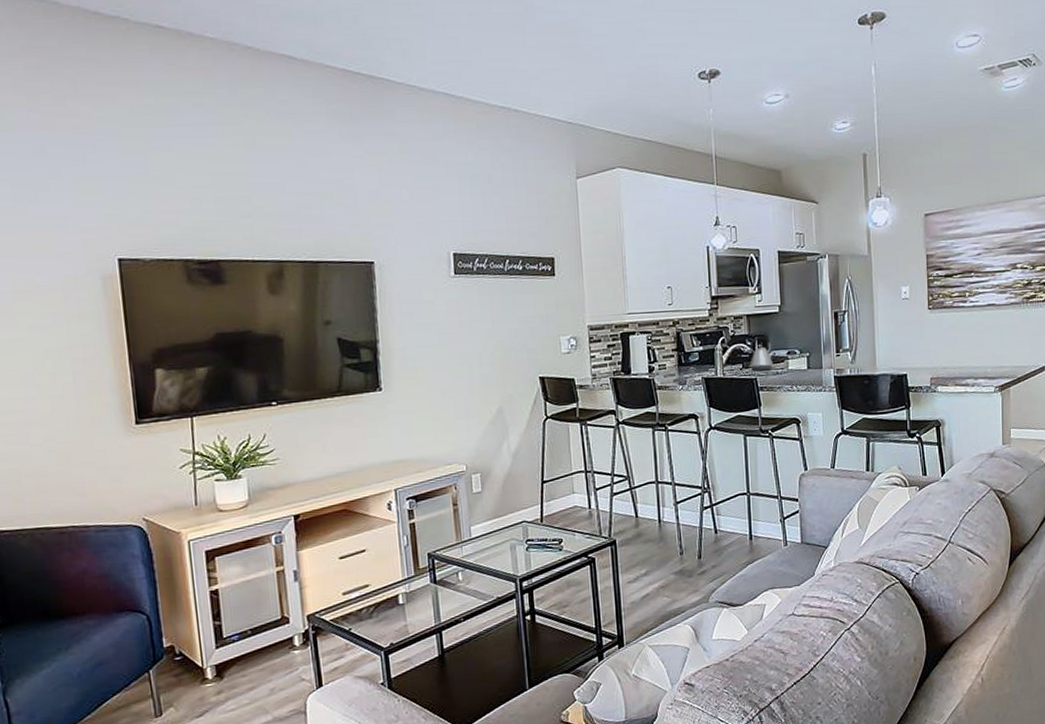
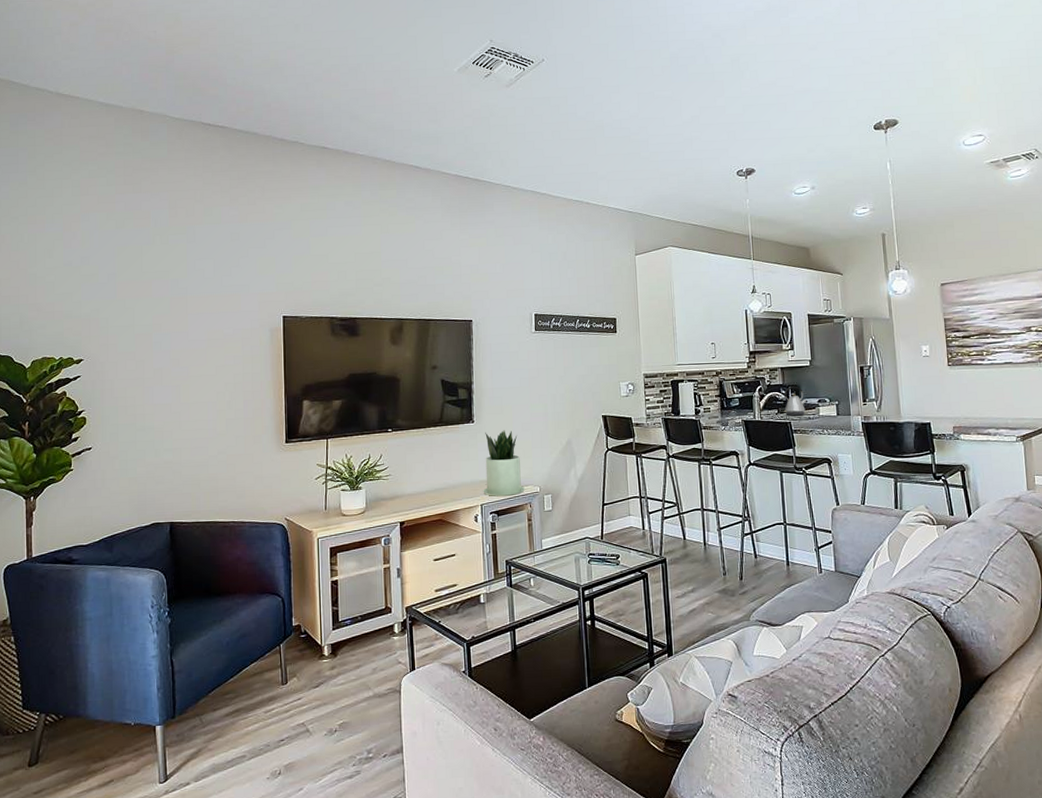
planter: none [396,398,449,480] -> present [483,430,526,497]

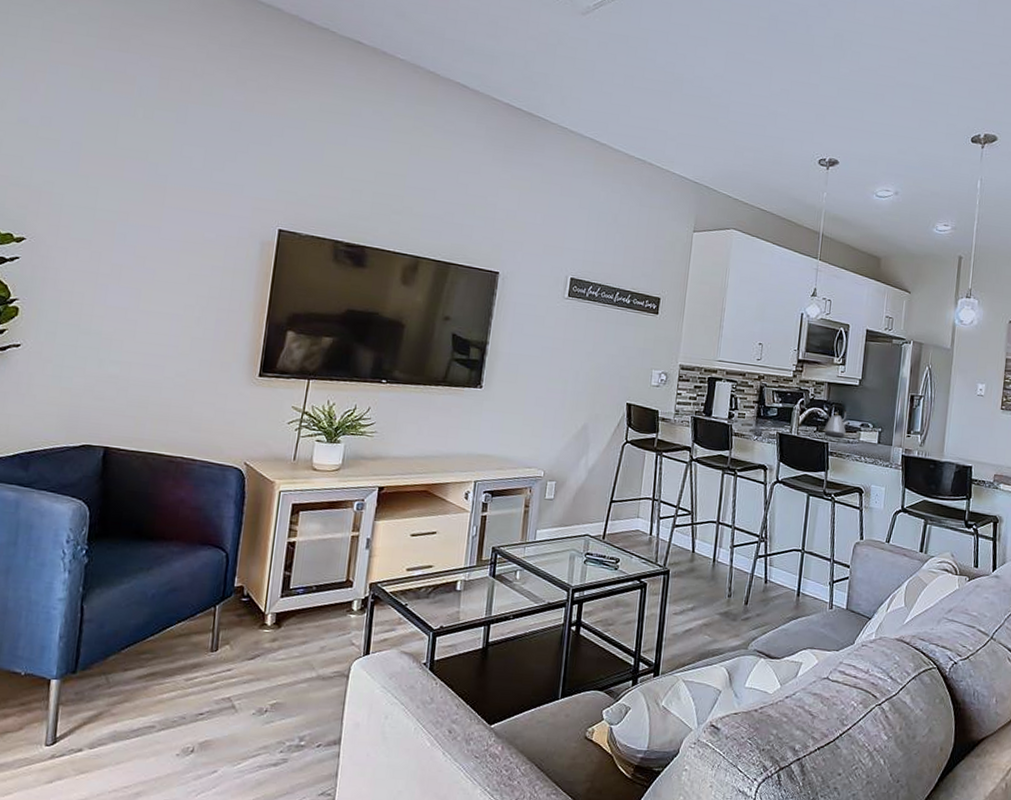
planter: present [483,430,526,497] -> none [480,401,529,477]

